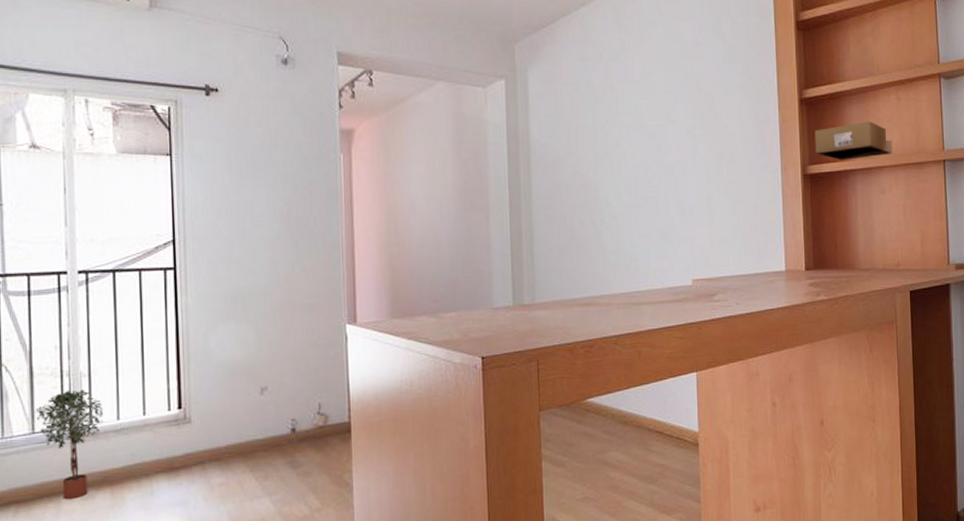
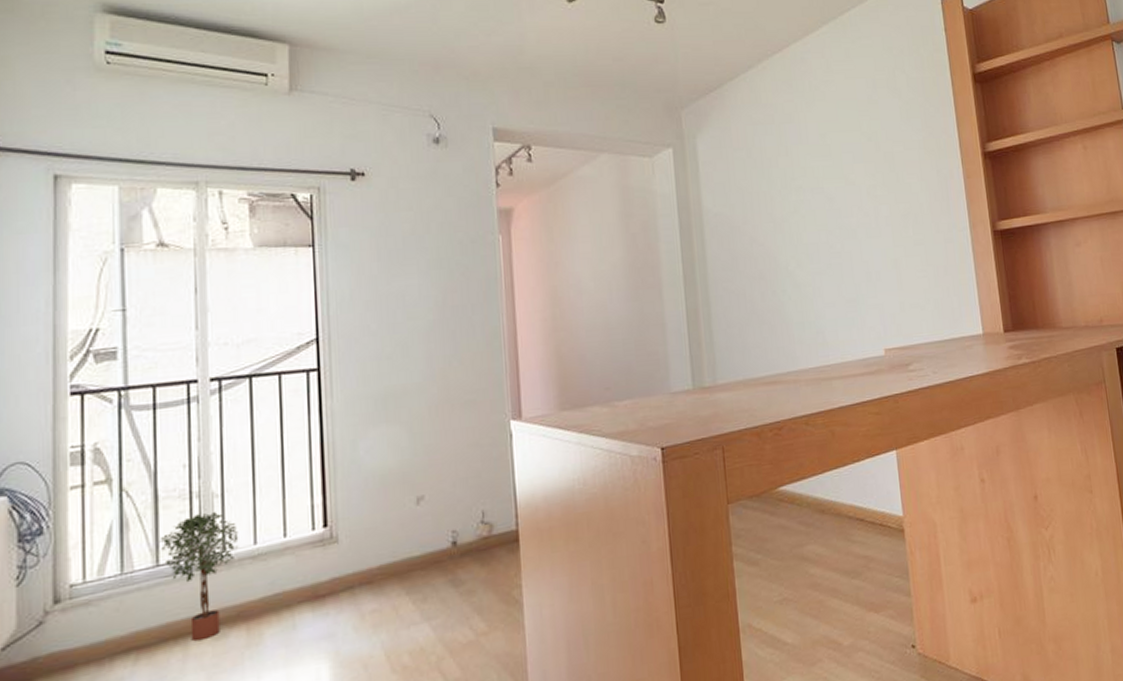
box: present [814,121,893,161] -> none [1001,172,1085,215]

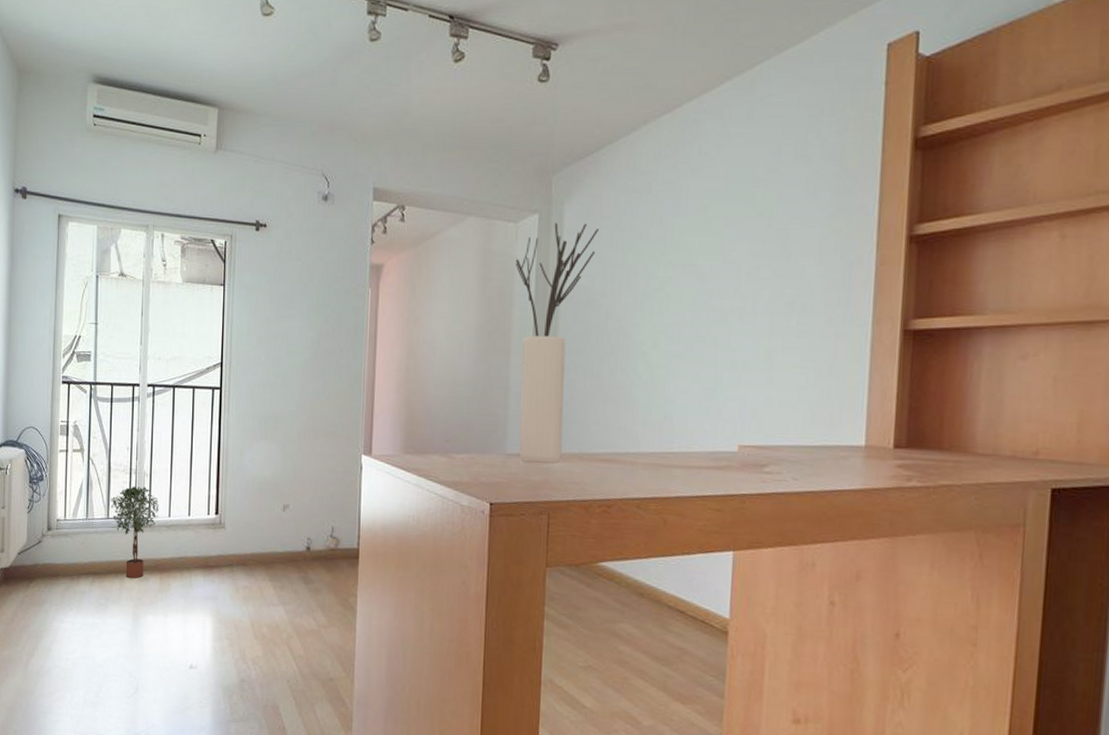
vase: none [655,154,733,398] -> present [515,223,600,464]

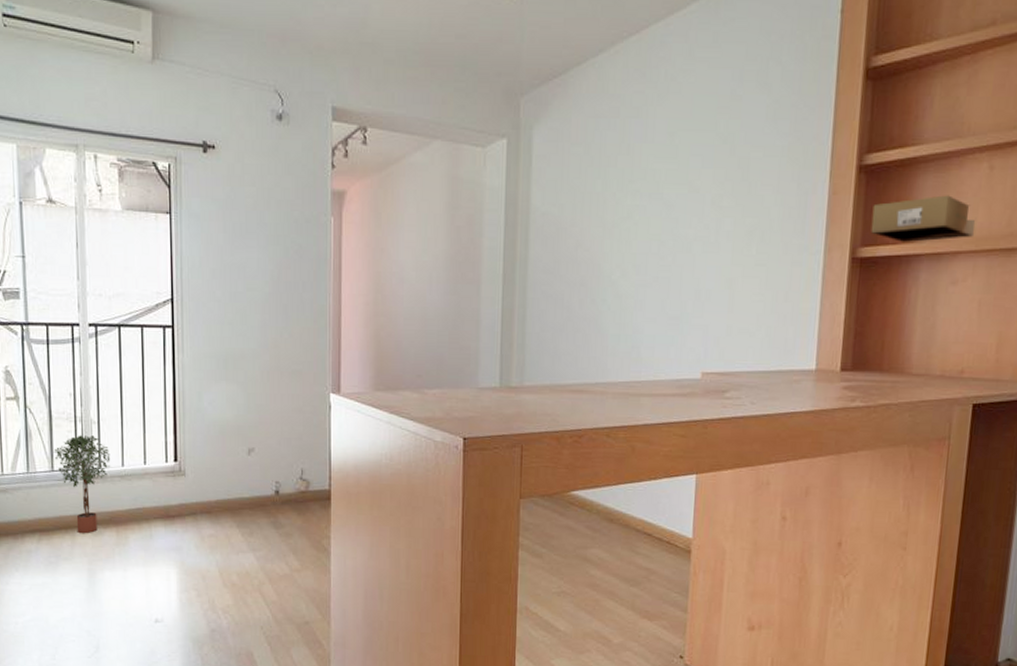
vase: present [515,223,600,464] -> none [483,148,569,397]
box: none [924,265,1047,315] -> present [871,195,977,243]

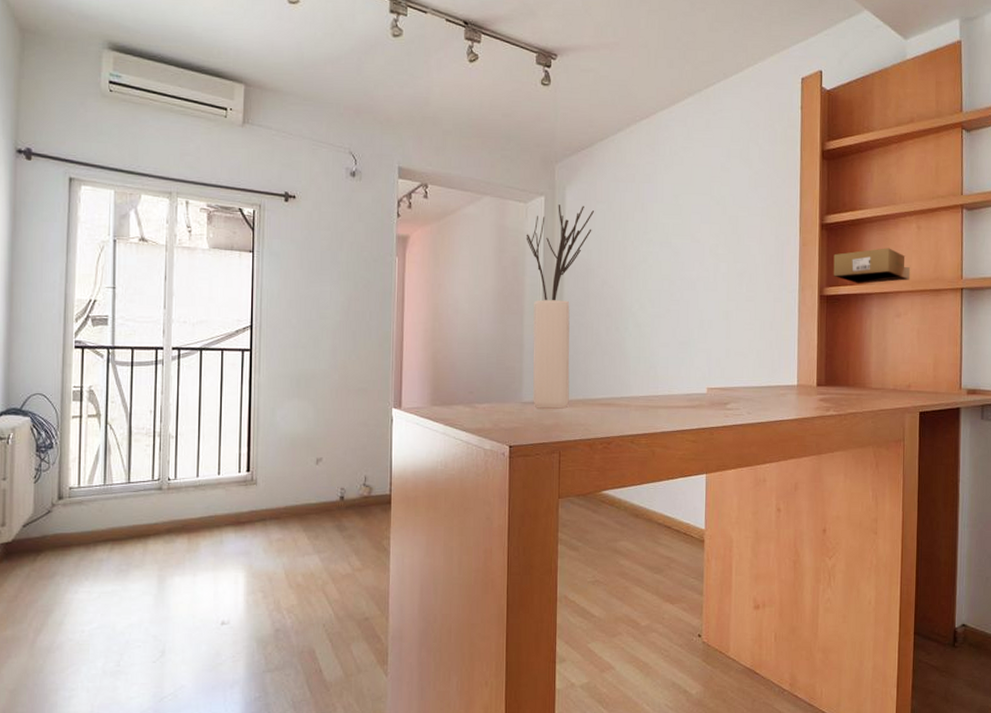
potted tree: present [53,435,111,533] -> none [131,449,186,541]
vase: none [483,148,569,397] -> present [526,204,595,410]

